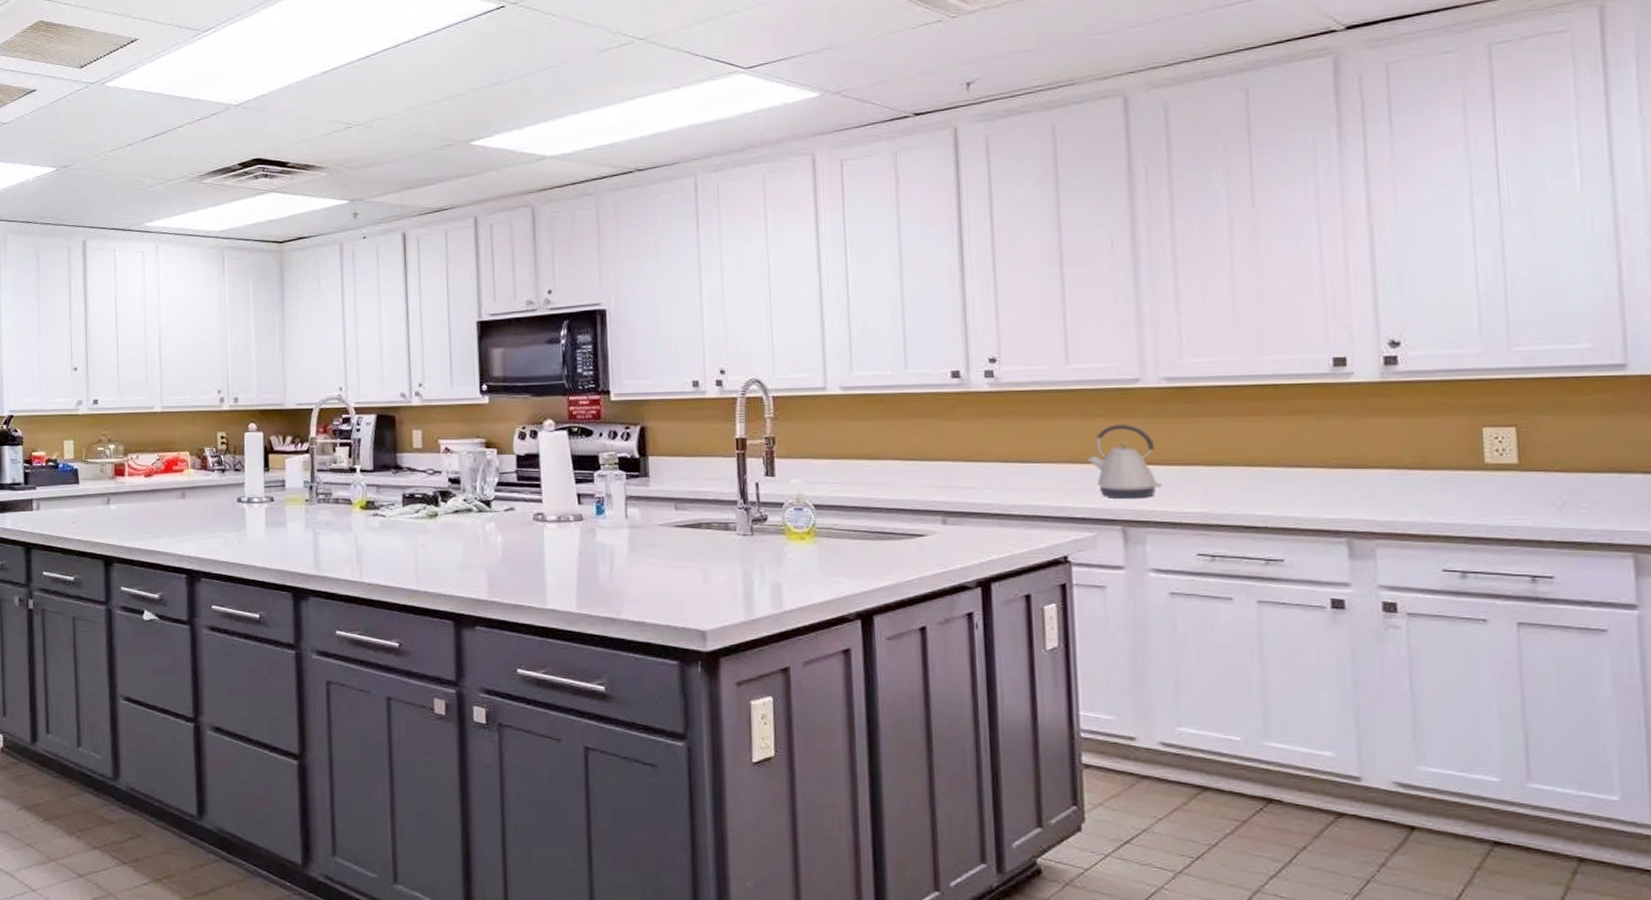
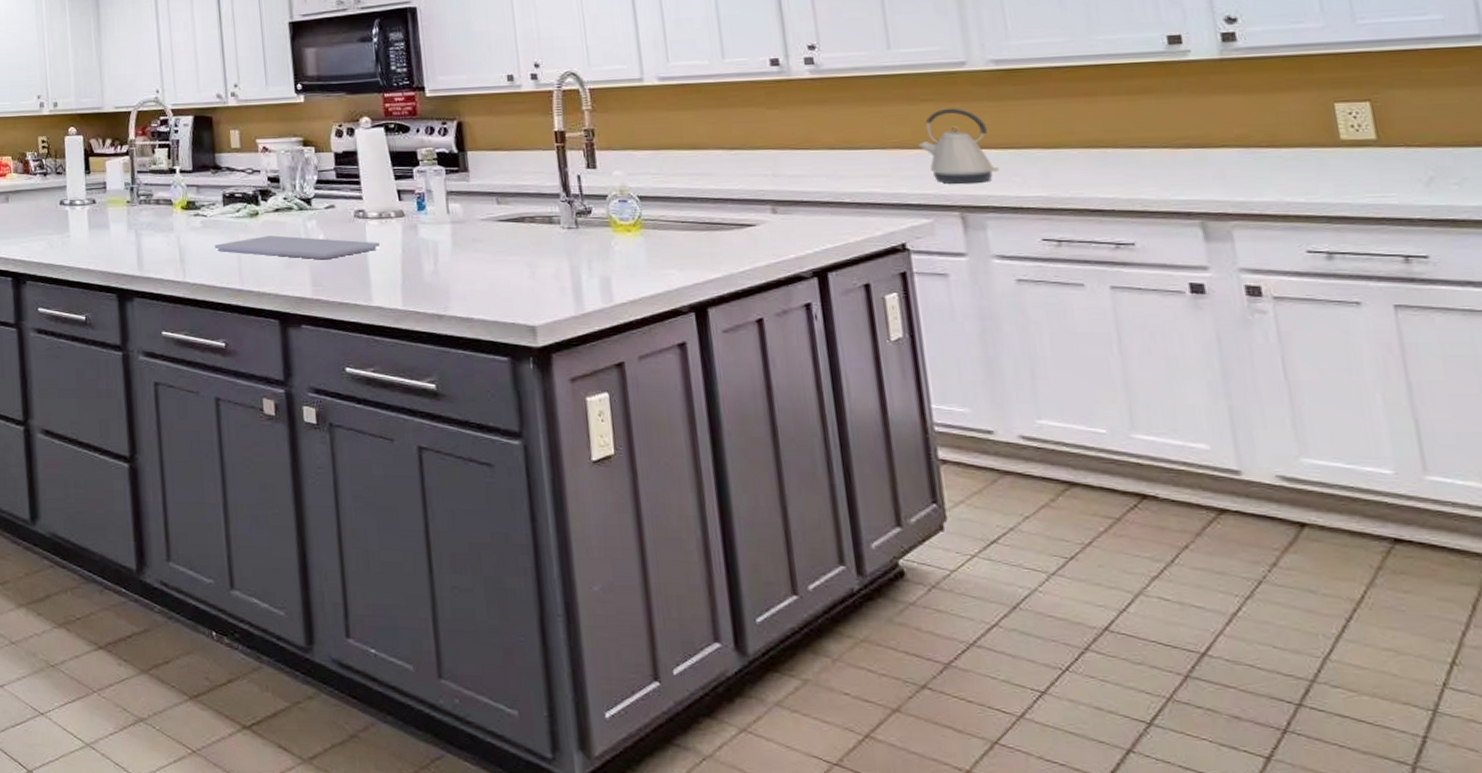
cutting board: none [392,537,557,562] -> present [214,235,380,260]

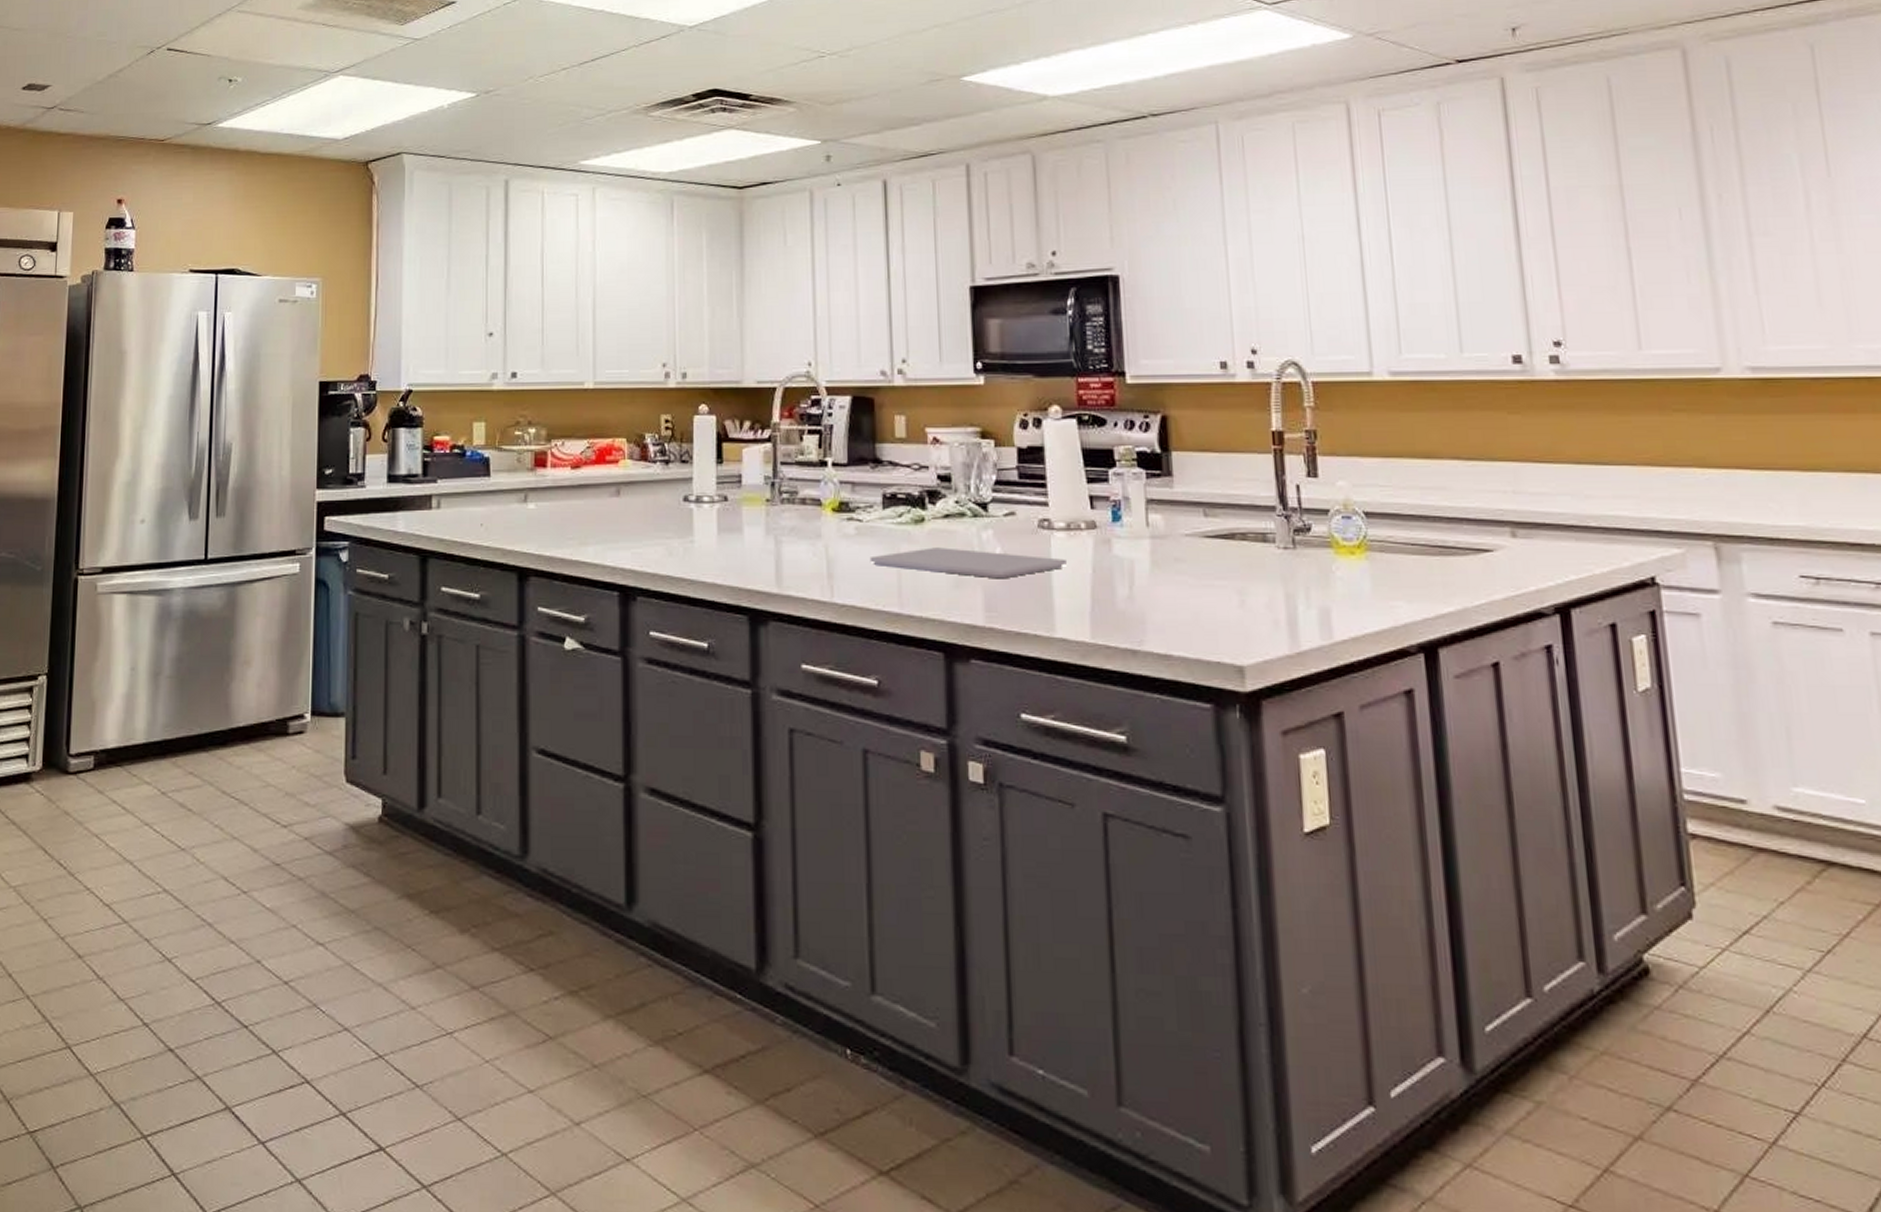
kettle: present [918,108,999,185] -> none [1669,420,1755,510]

